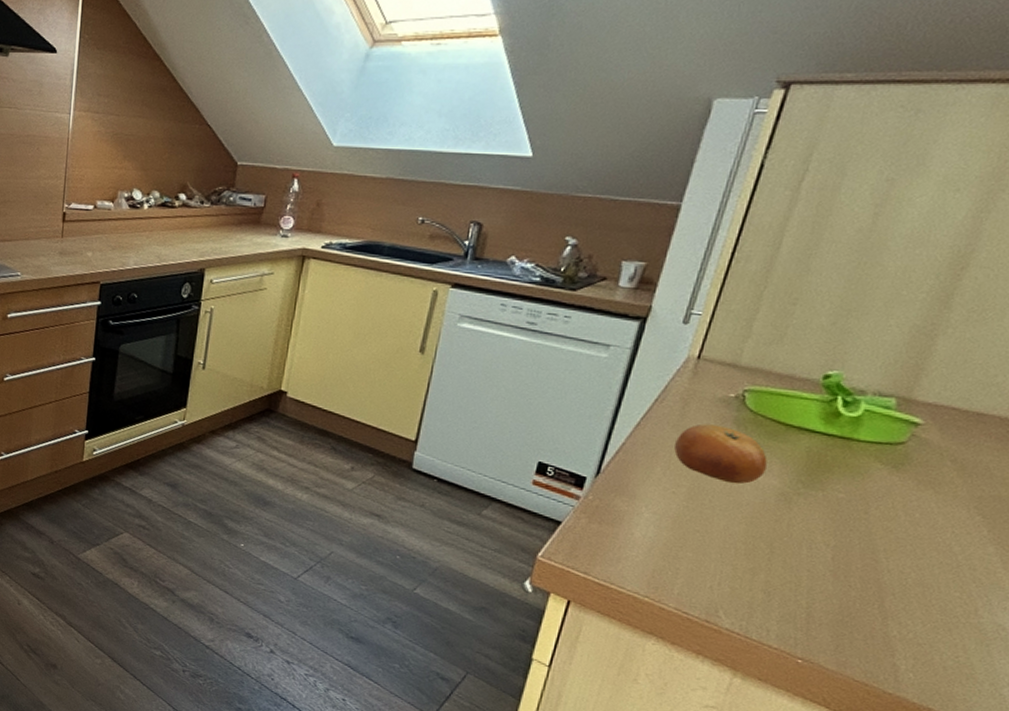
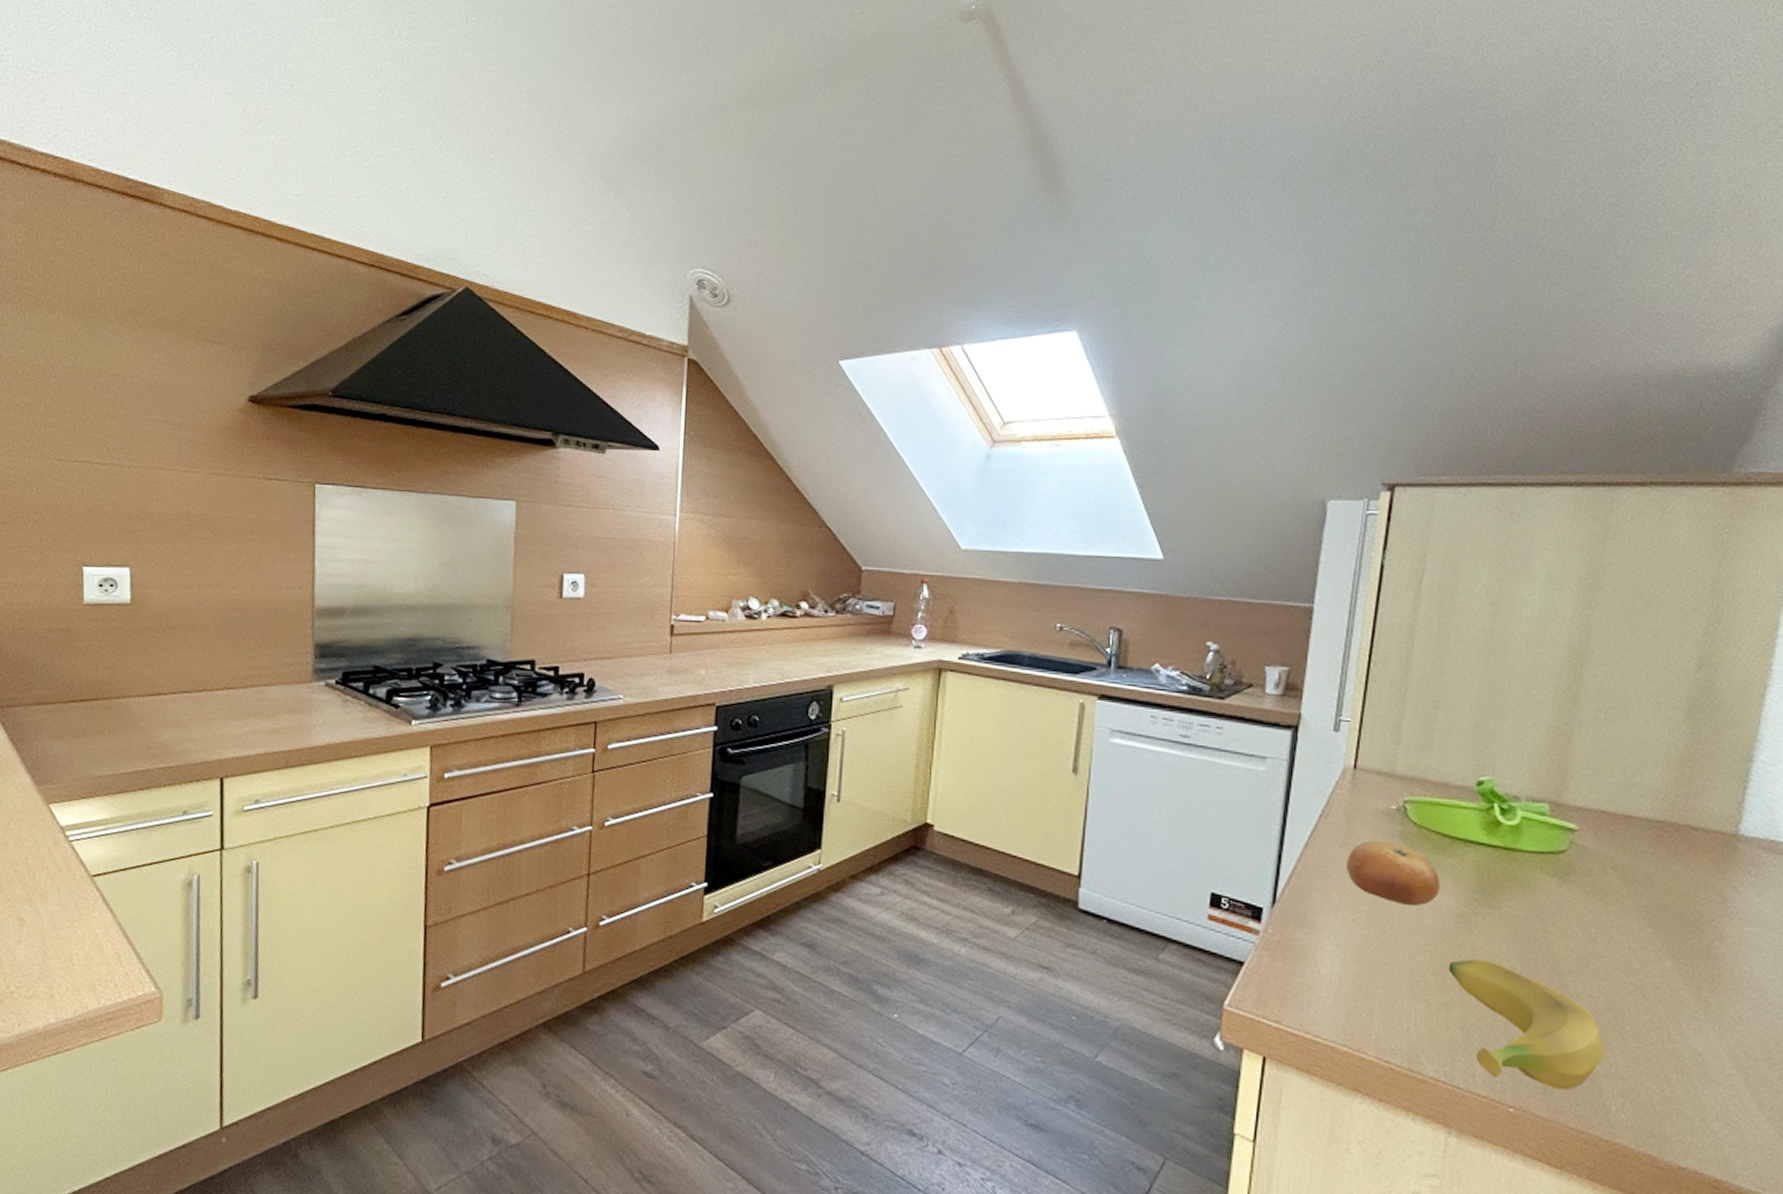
banana: none [760,533,907,650] -> present [1448,958,1605,1090]

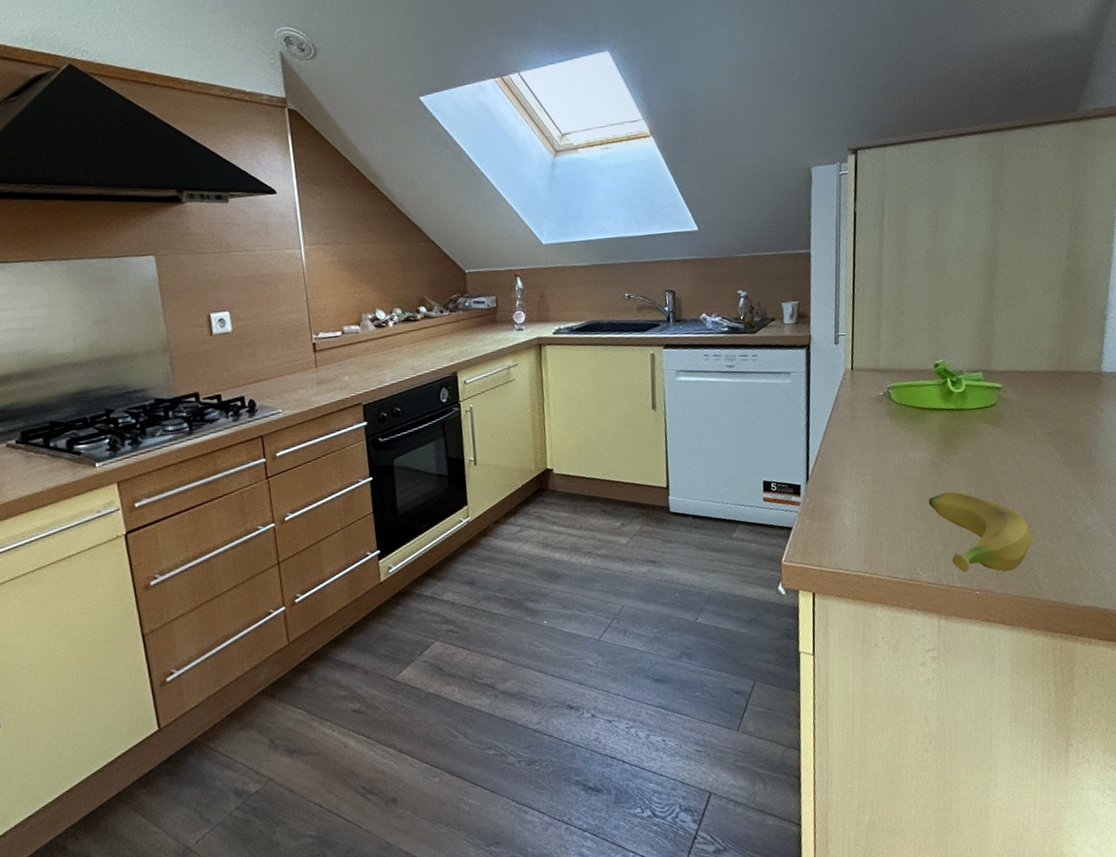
fruit: present [1347,840,1440,907] -> none [853,419,918,464]

